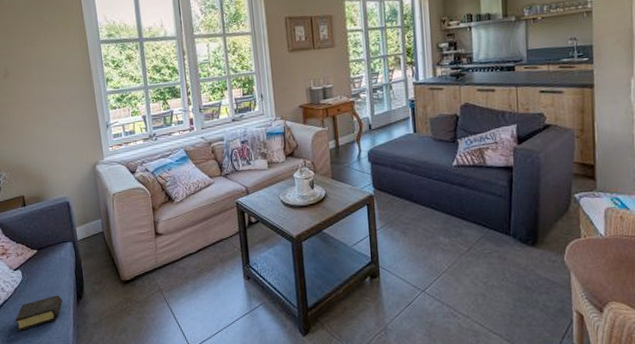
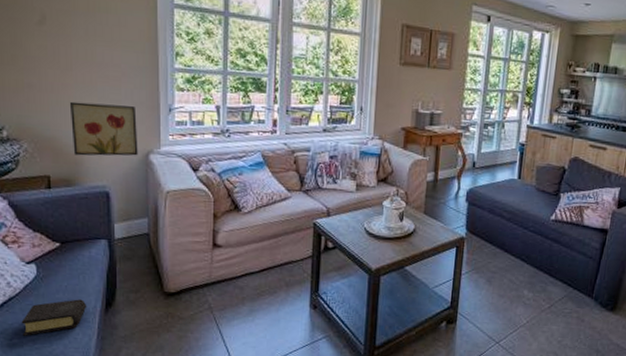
wall art: none [32,129,88,176] -> present [69,101,138,156]

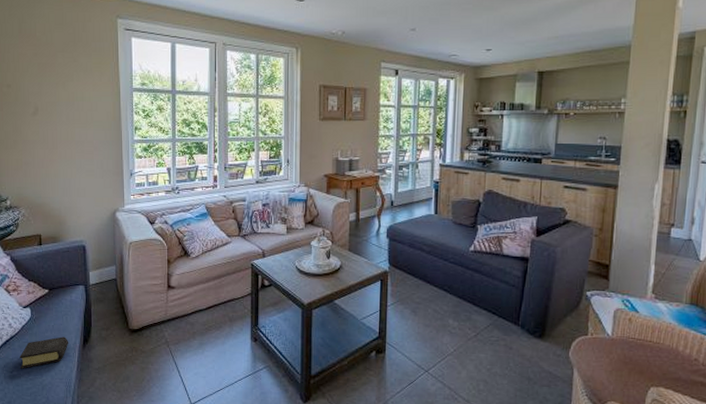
wall art: present [69,101,138,156] -> none [55,173,107,217]

